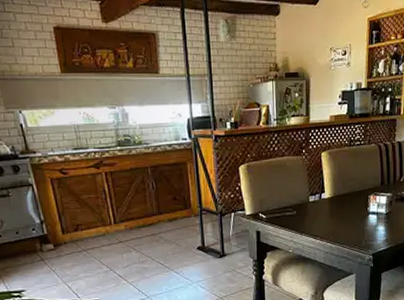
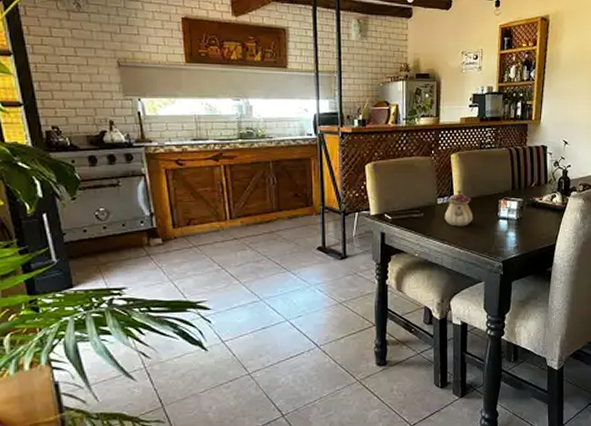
teapot: none [316,187,344,223] -> present [444,190,474,226]

